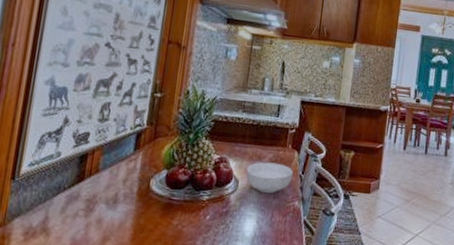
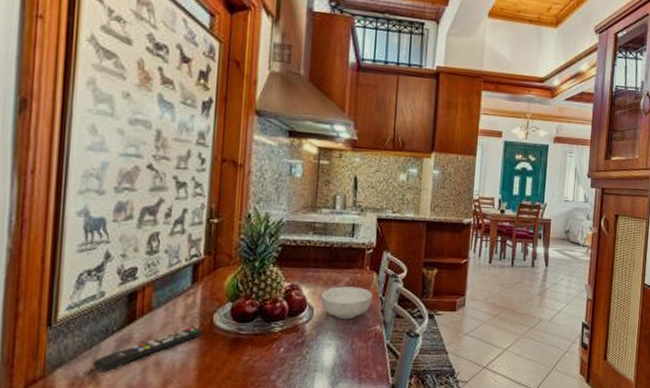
remote control: none [44,190,141,225] -> present [92,327,203,372]

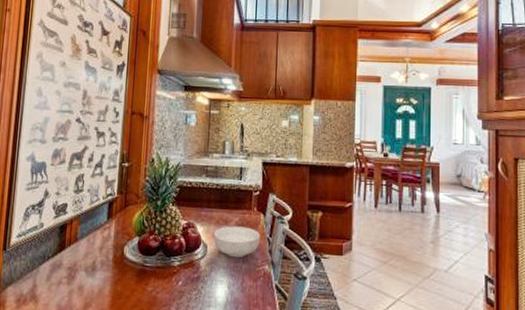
remote control: present [92,327,203,372] -> none [33,257,116,293]

